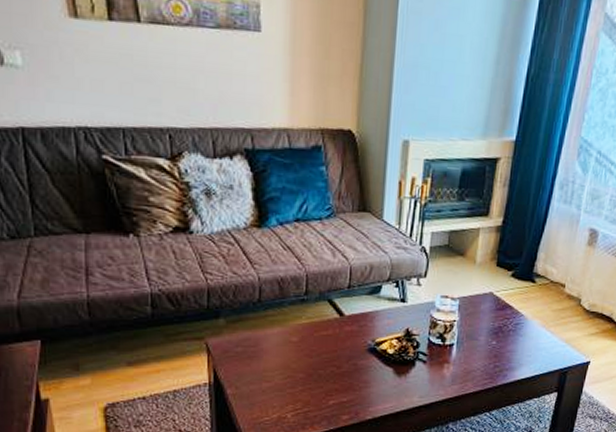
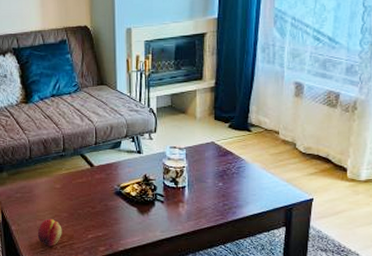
fruit: none [261,380,296,415] -> present [37,218,62,246]

